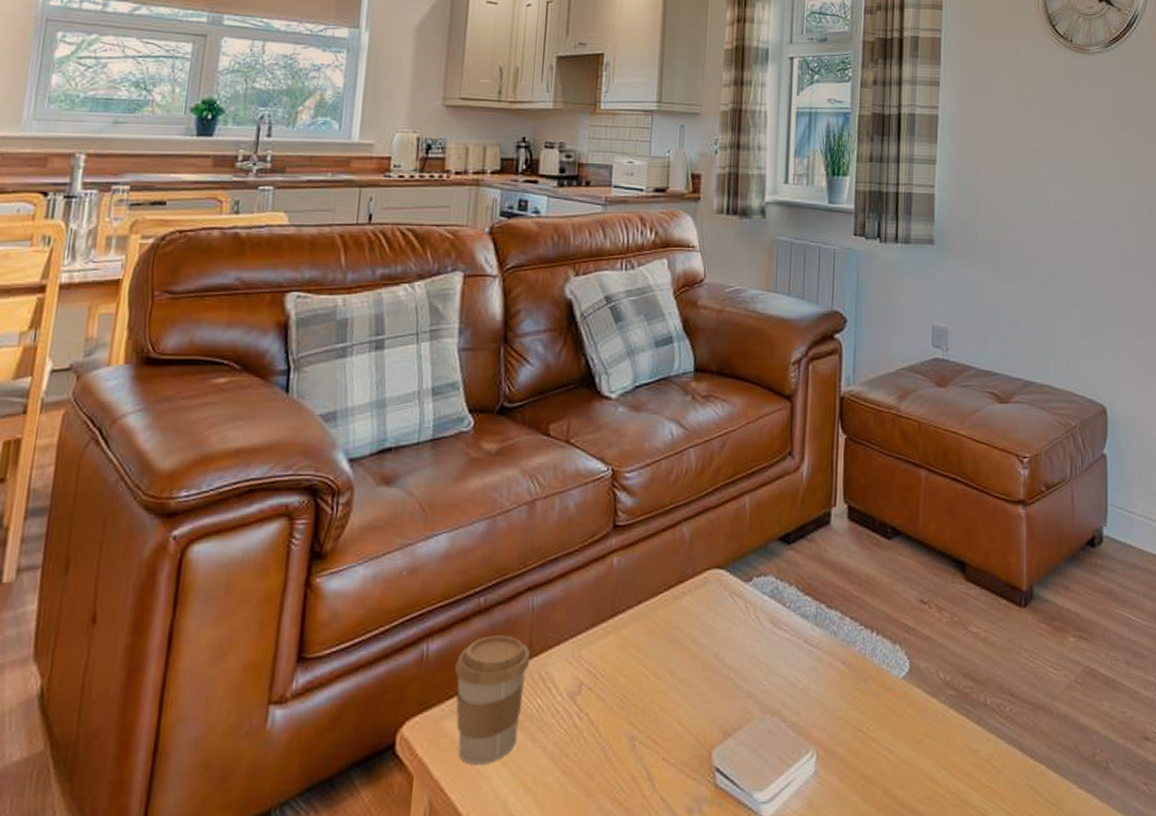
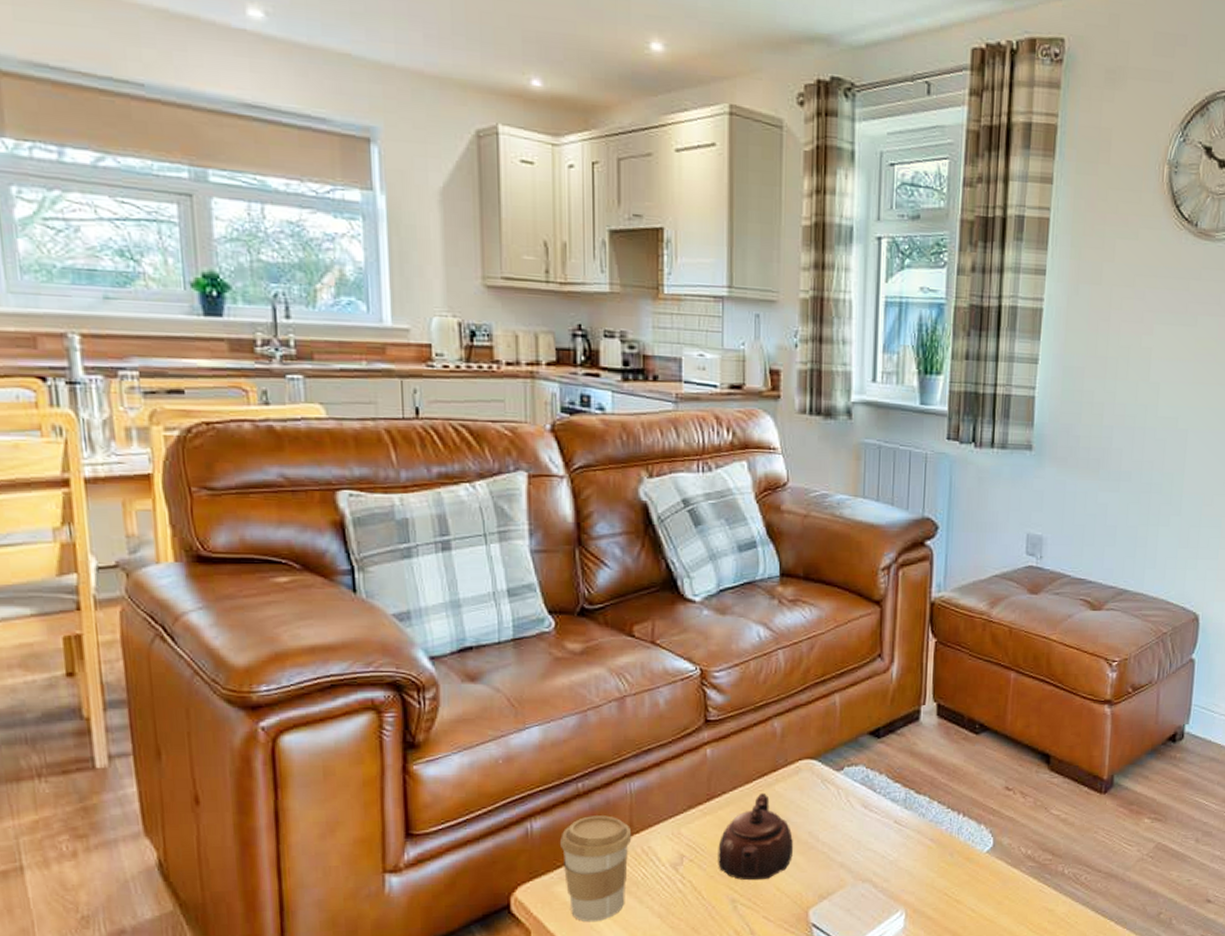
teapot: none [618,607,698,714] -> present [718,792,793,881]

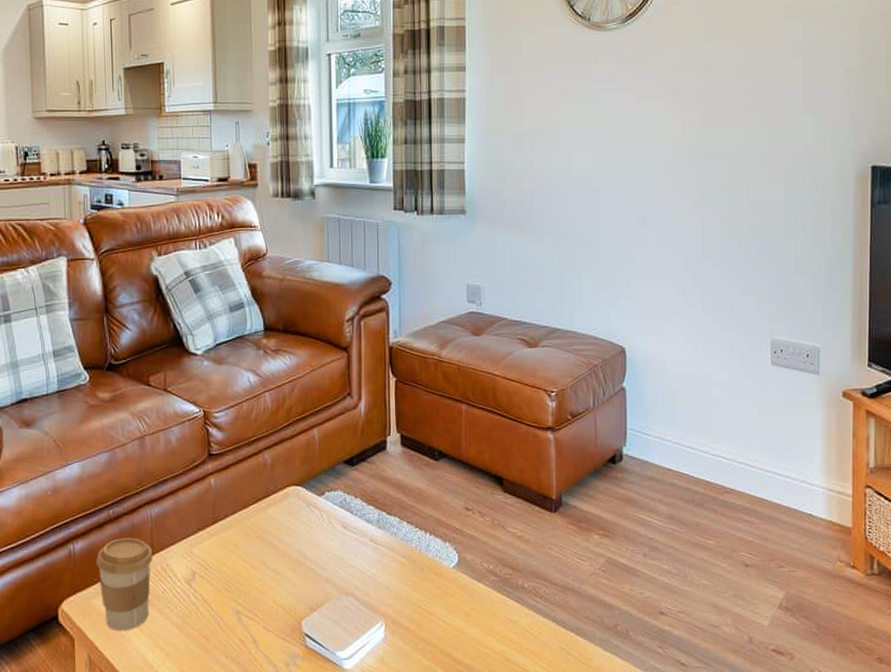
teapot: present [718,792,793,881] -> none [223,516,285,594]

